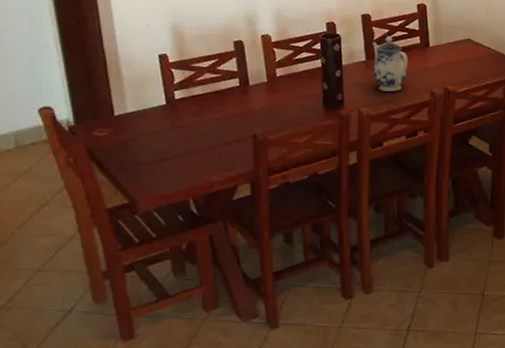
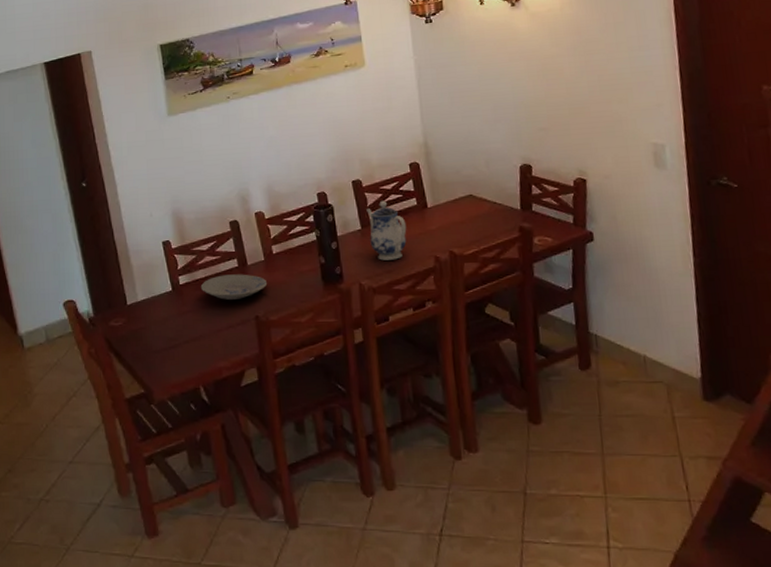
bowl: none [197,93,269,118] -> present [200,274,268,300]

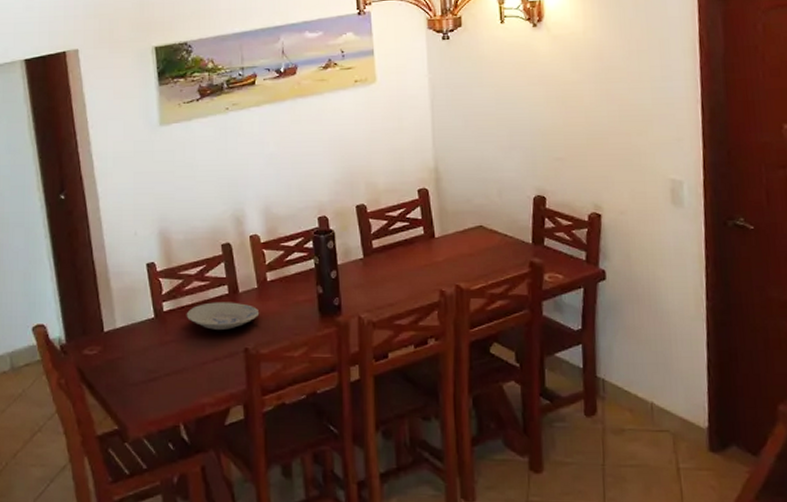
teapot: present [366,200,407,261] -> none [370,228,412,293]

